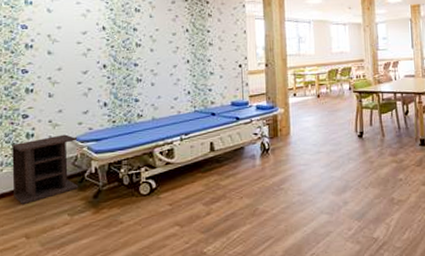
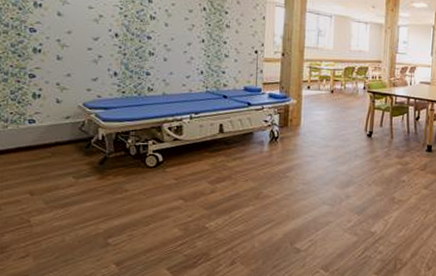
nightstand: present [12,134,79,205] -> none [17,98,85,163]

